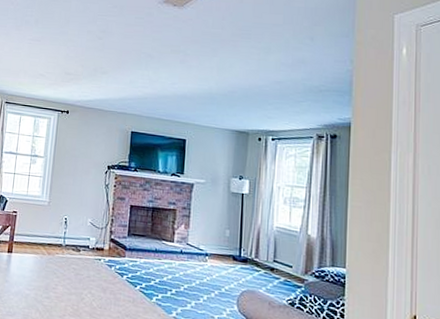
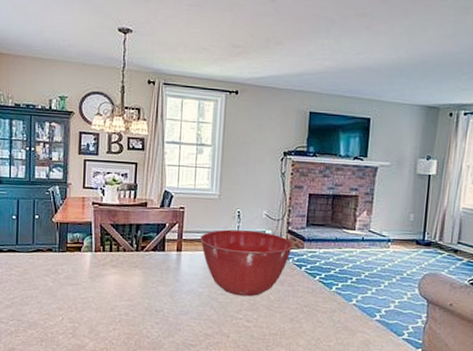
mixing bowl: none [30,234,116,302] -> present [200,229,294,297]

